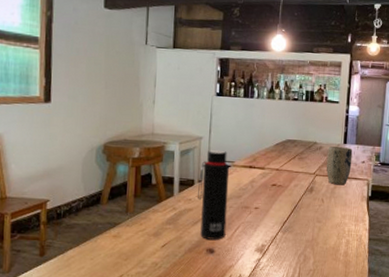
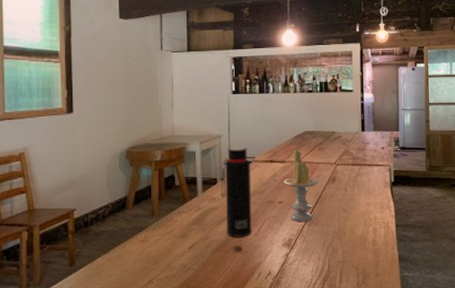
candle: none [261,156,297,230] -> present [283,149,319,222]
plant pot: present [326,146,353,185] -> none [346,135,372,173]

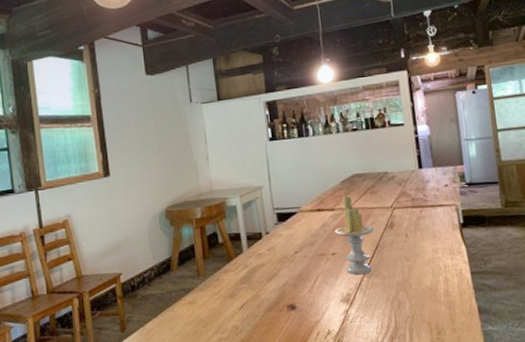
water bottle: present [221,148,252,238] -> none [266,197,305,295]

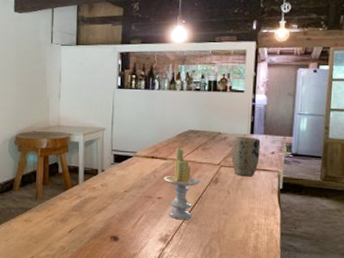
plant pot: none [401,172,434,216] -> present [231,137,261,177]

